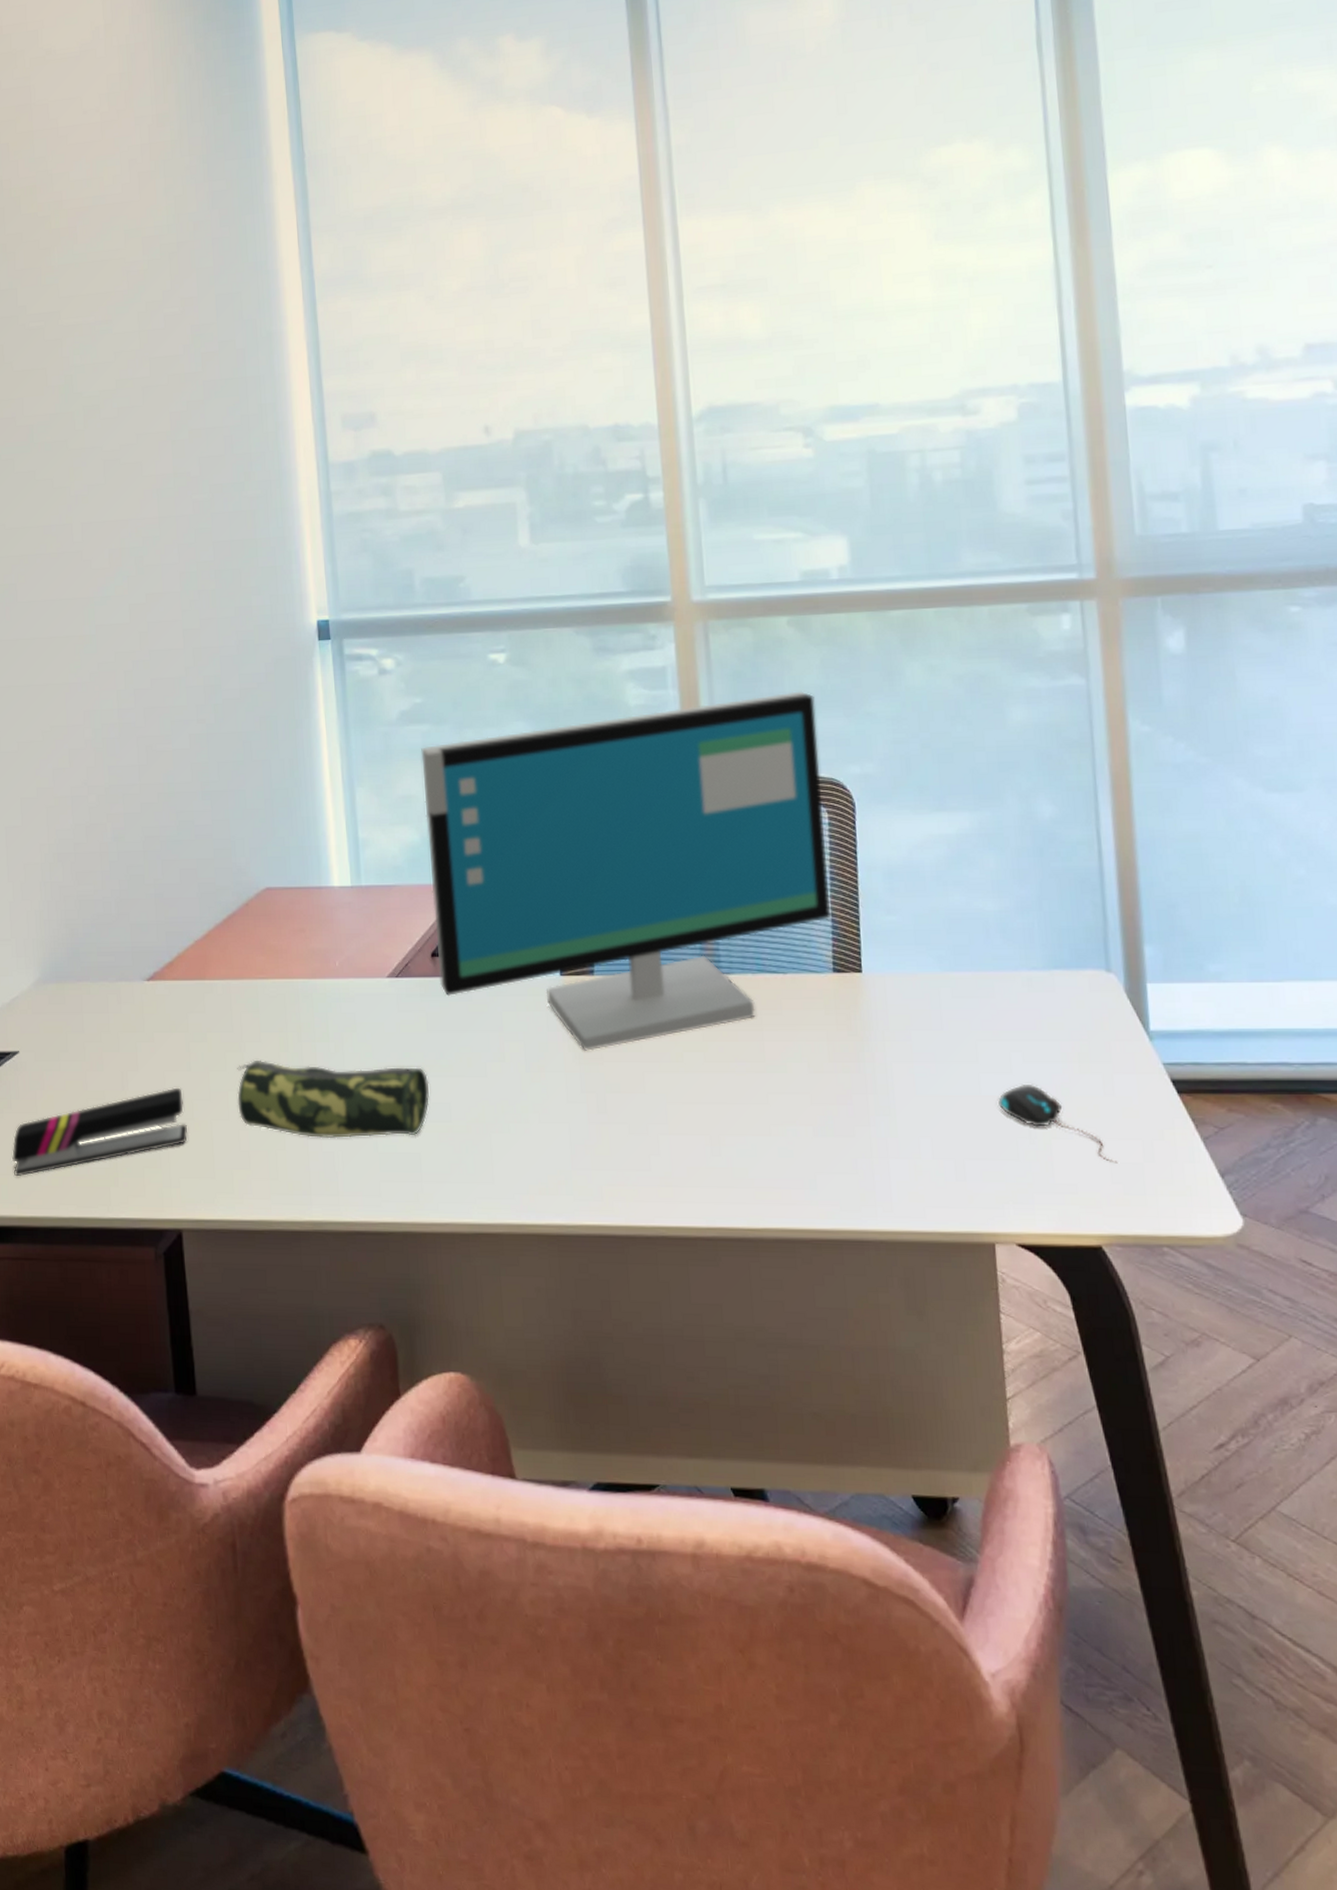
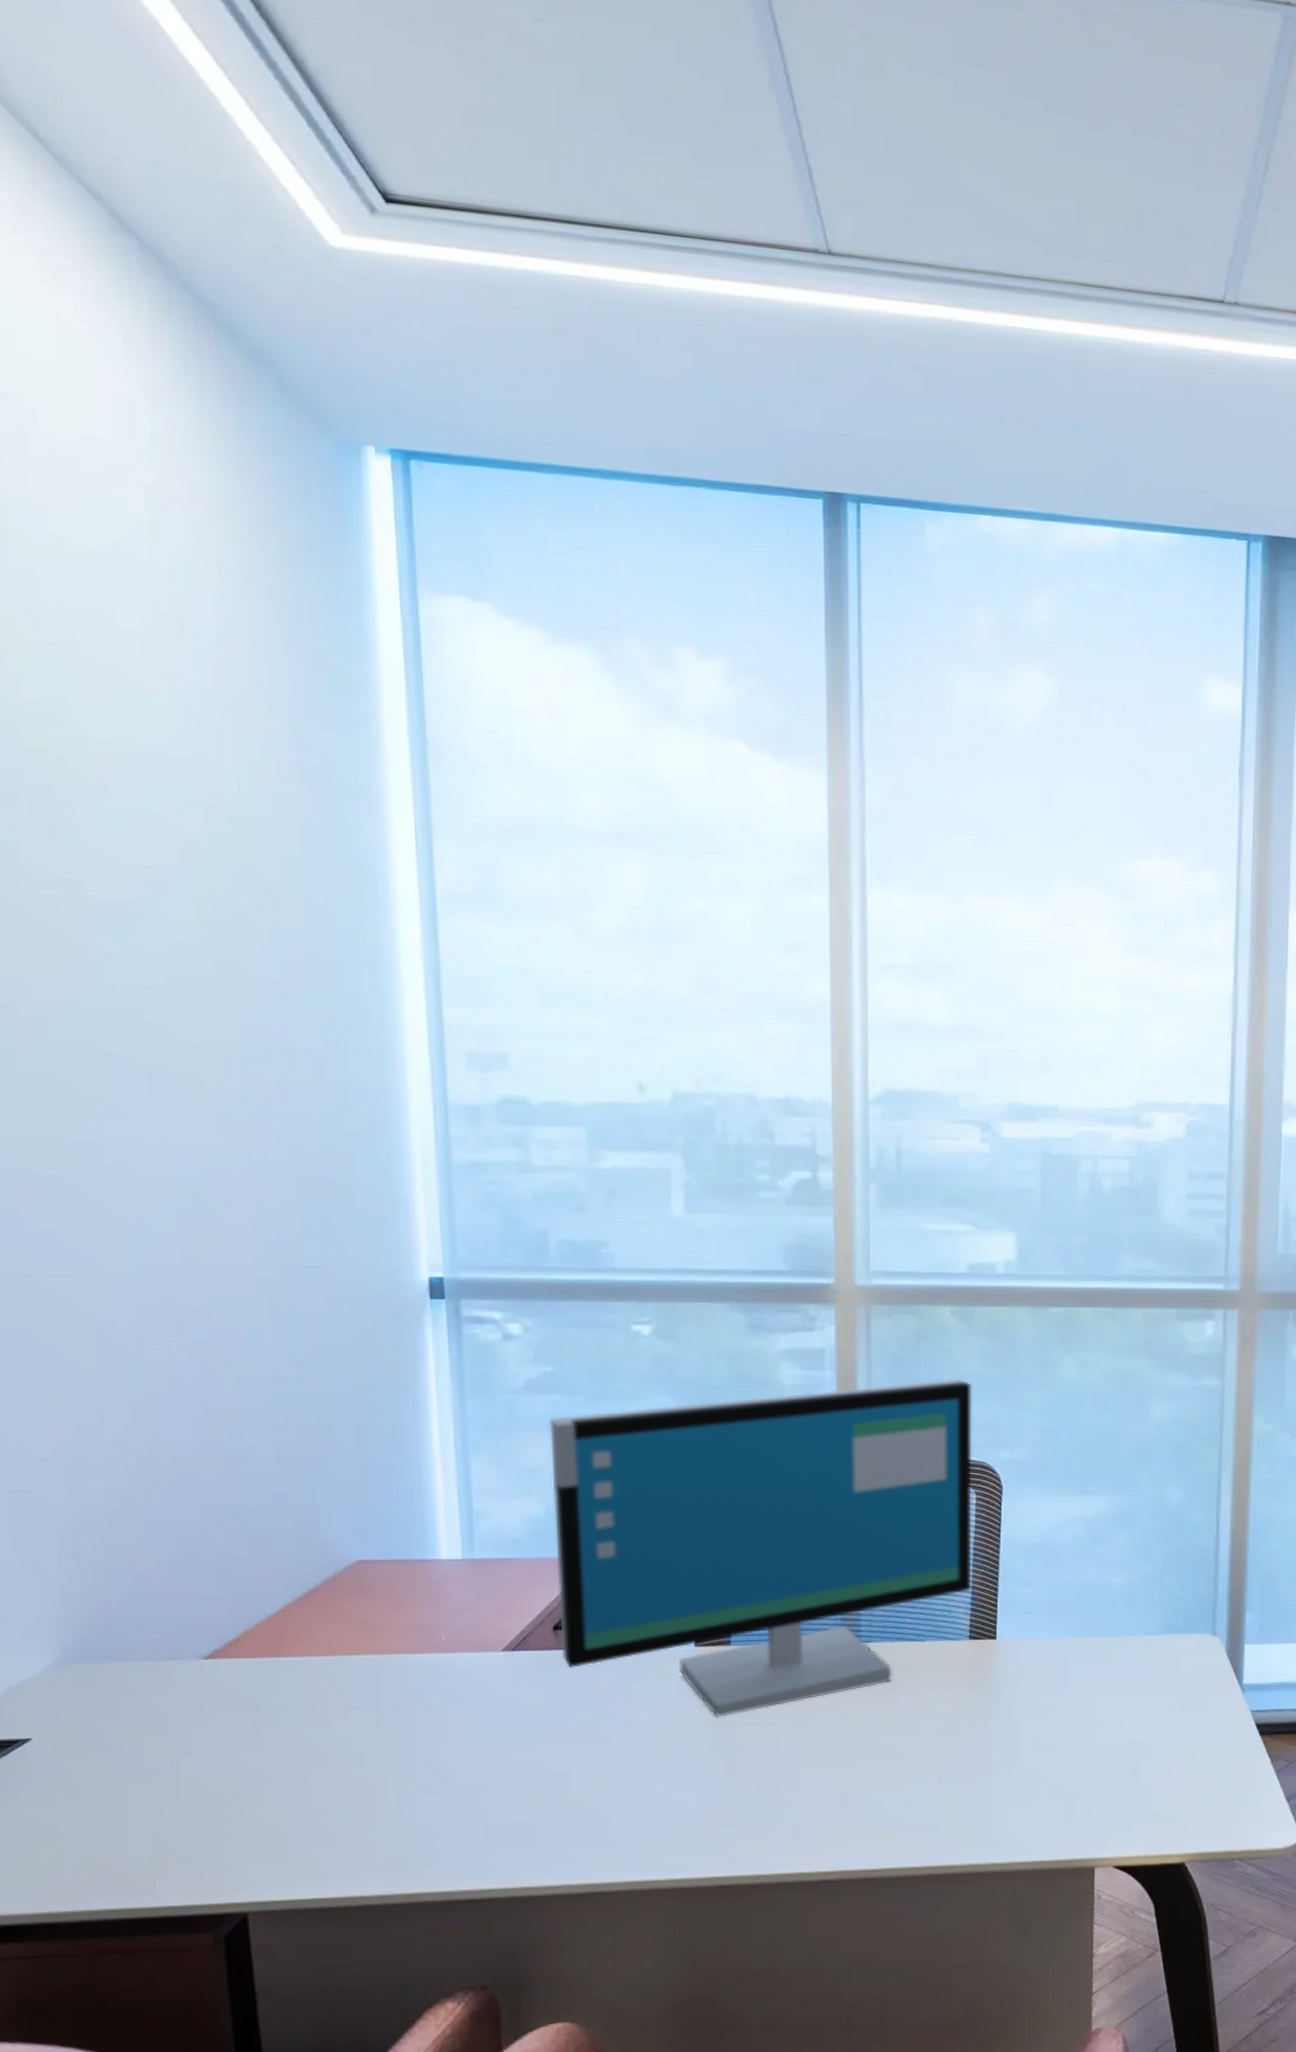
stapler: present [12,1087,188,1177] -> none [23,1769,257,1872]
pencil case: present [237,1059,429,1138] -> none [318,1737,546,1812]
mouse: present [997,1083,1118,1164] -> none [1108,1731,1205,1795]

